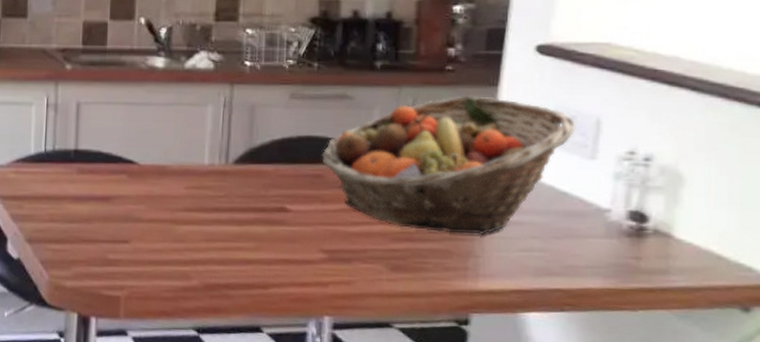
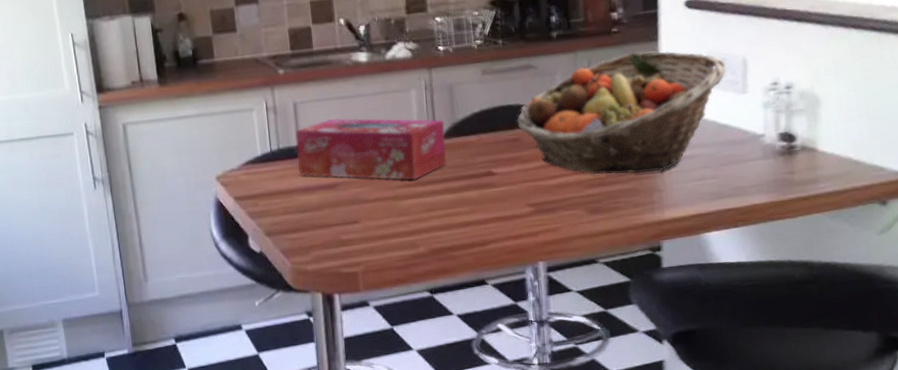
tissue box: none [71,125,240,205] -> present [295,118,446,181]

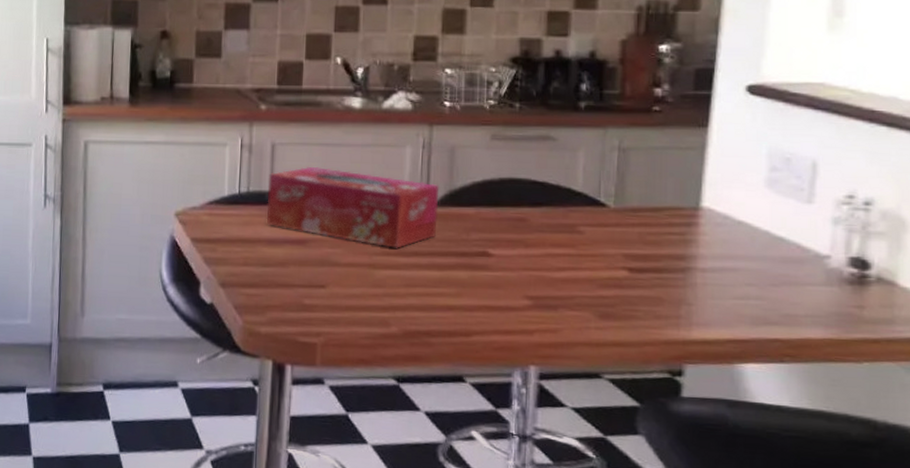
fruit basket: present [516,51,727,175] -> none [525,137,791,282]

